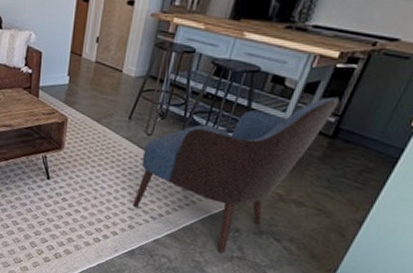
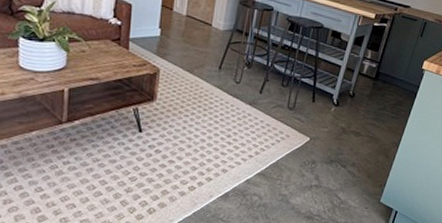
armchair: present [132,96,340,254] -> none [225,48,378,184]

